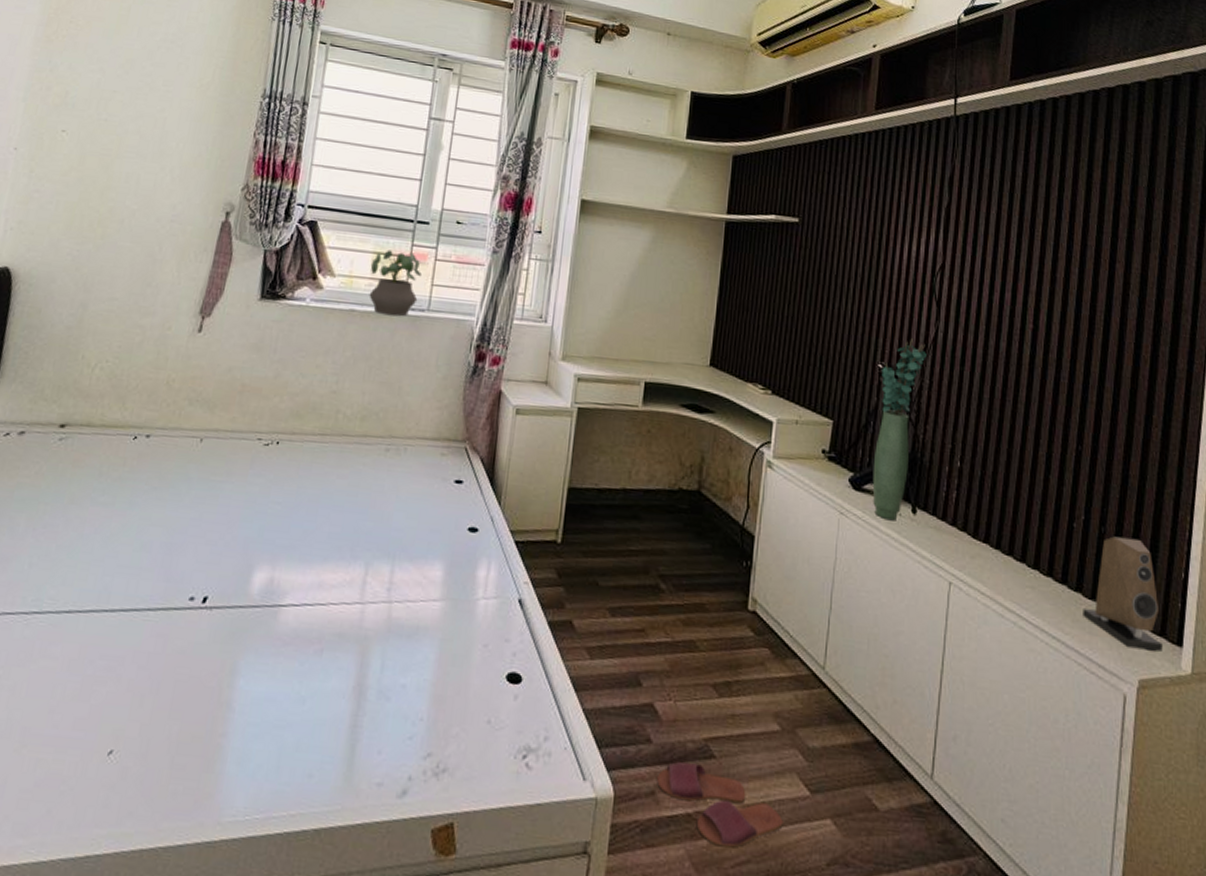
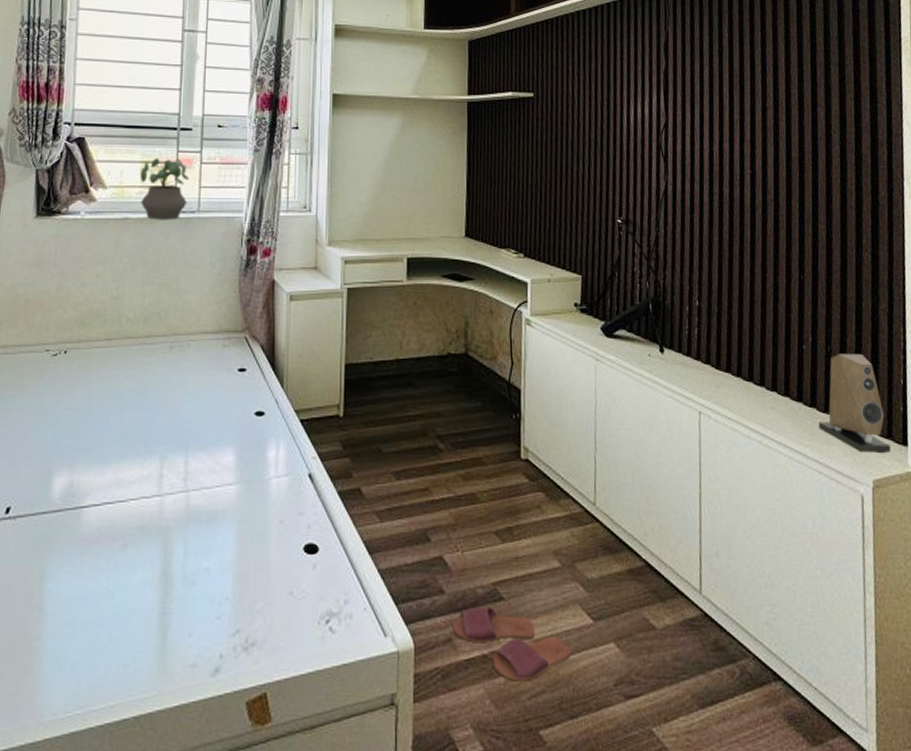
vase: present [872,338,927,521] -> none [621,193,660,362]

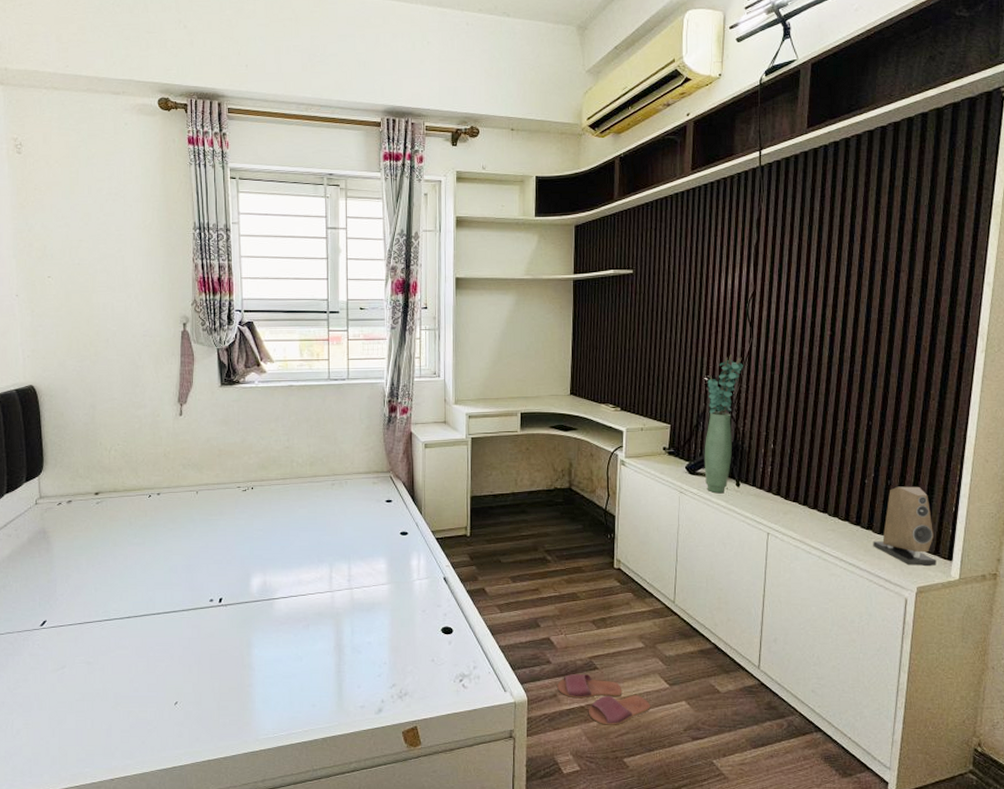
potted plant: present [140,158,189,220] -> none [300,336,339,387]
vase: none [621,193,660,362] -> present [704,354,743,494]

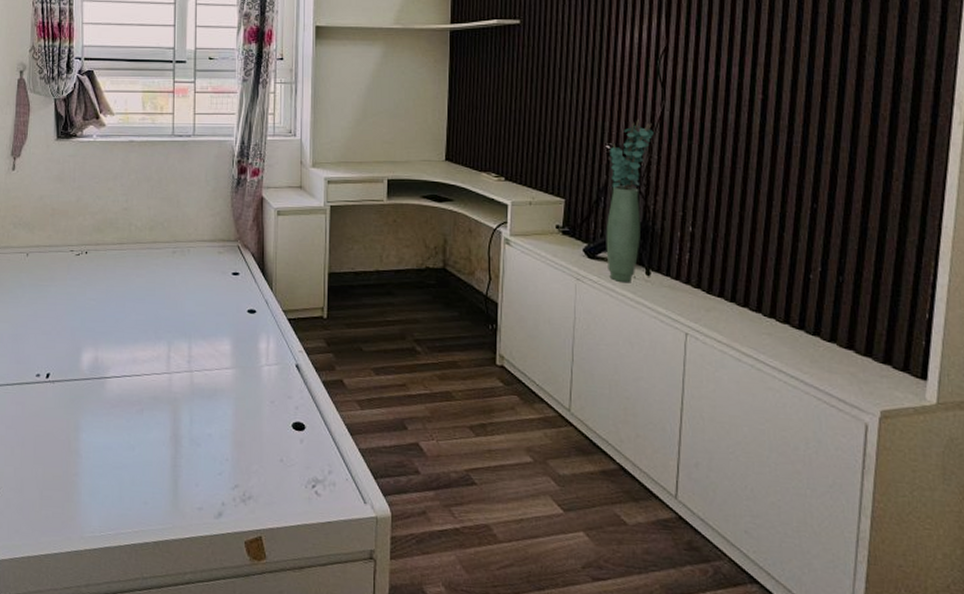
slippers: present [557,674,651,725] -> none [427,488,541,555]
speaker: present [873,486,936,566] -> none [821,284,906,385]

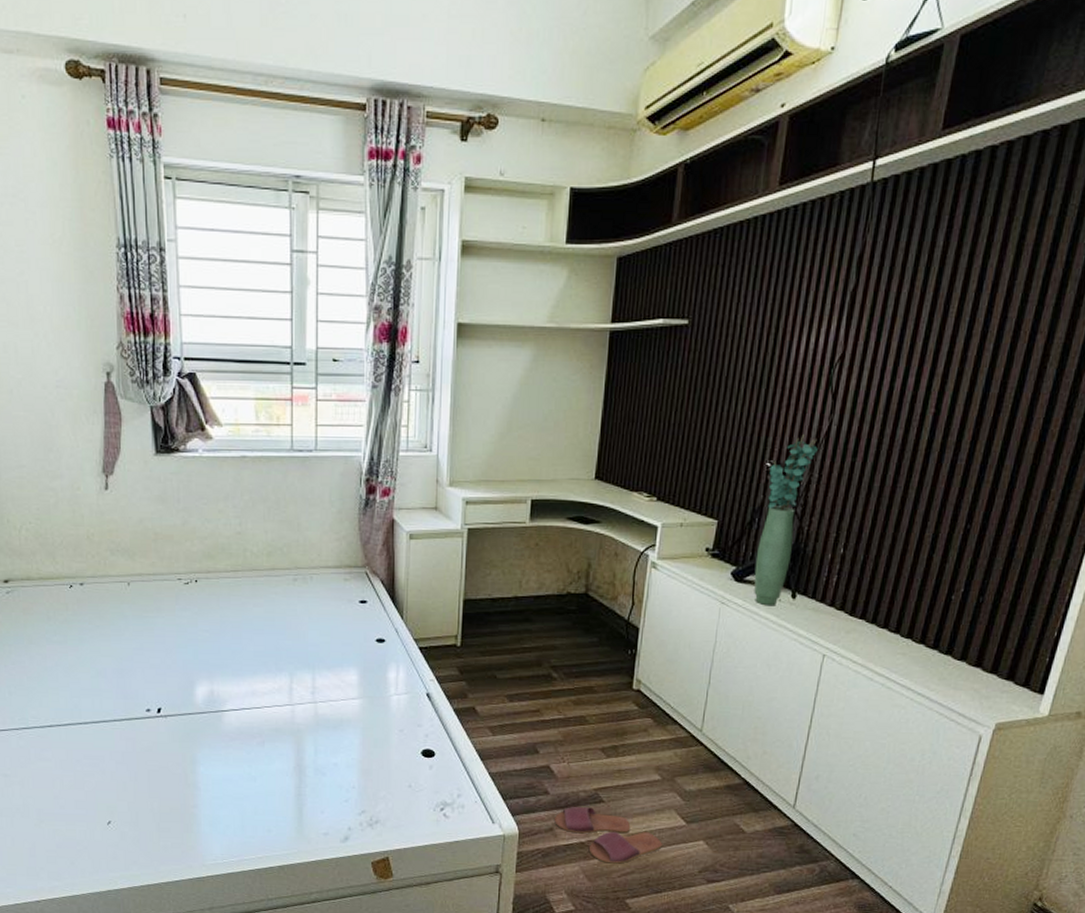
slippers: none [427,488,541,555] -> present [554,807,663,864]

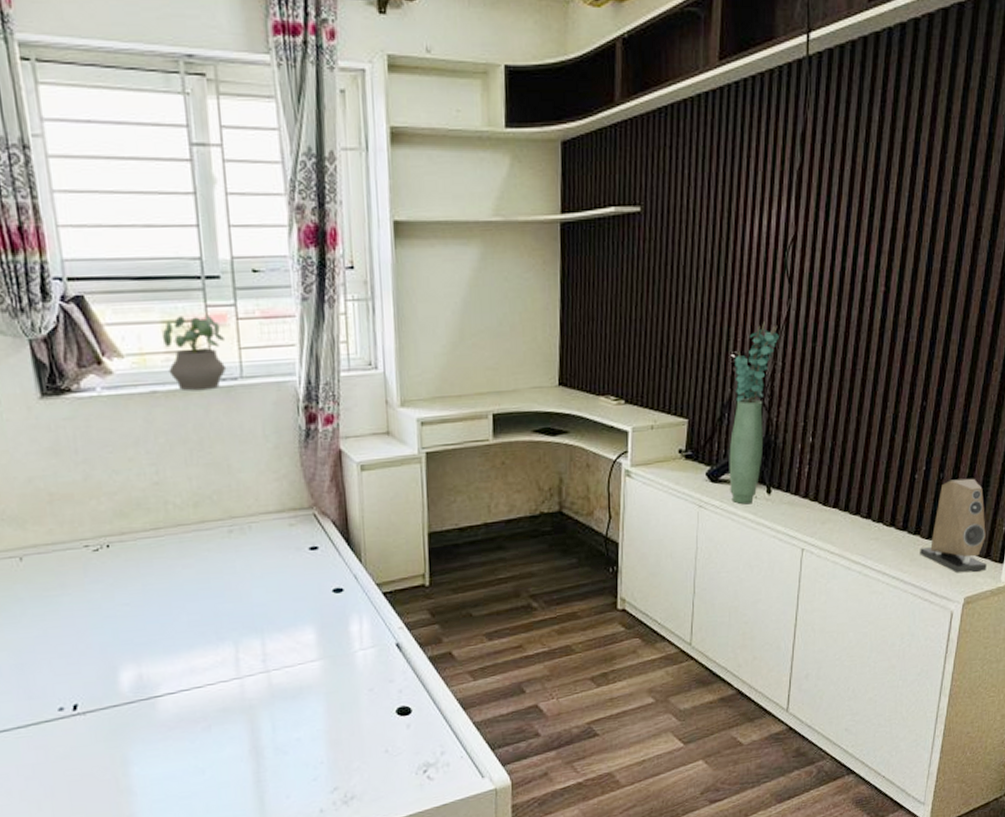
potted plant: none [255,394,304,459] -> present [163,314,227,392]
slippers: present [554,807,663,864] -> none [548,743,662,801]
speaker: none [950,604,1027,699] -> present [920,478,987,574]

